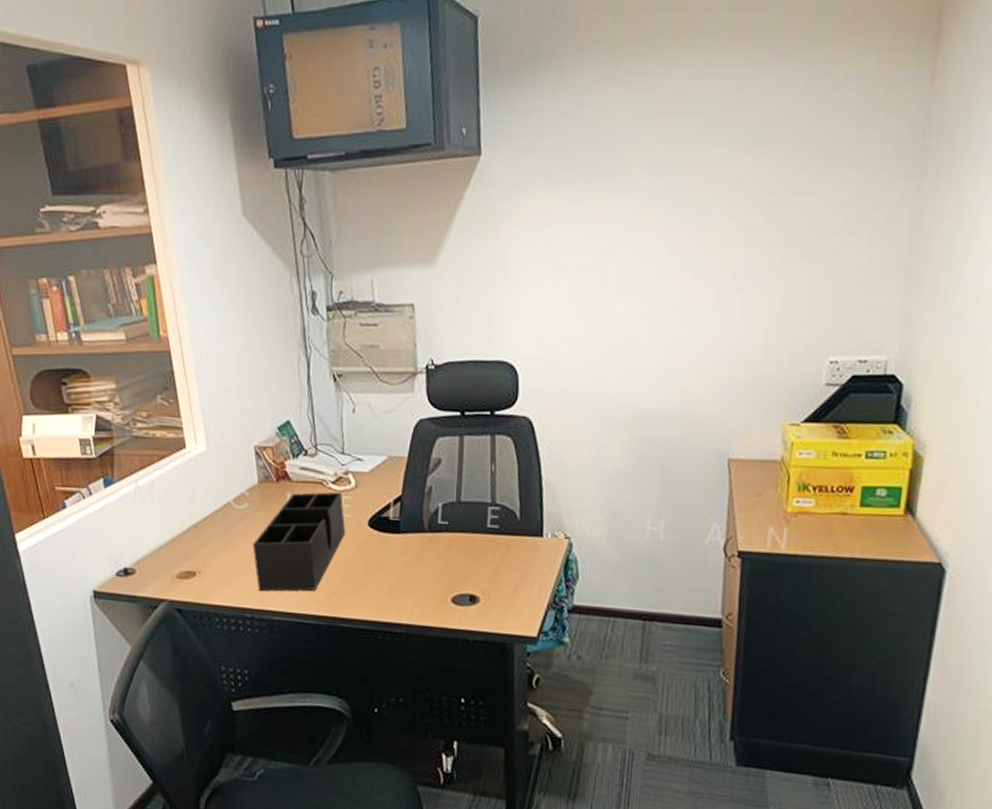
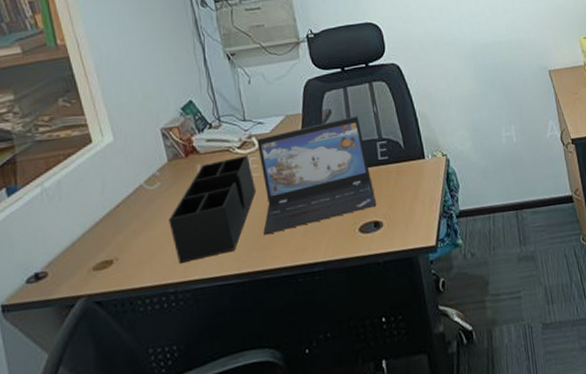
laptop: none [347,471,477,583] -> present [257,116,377,236]

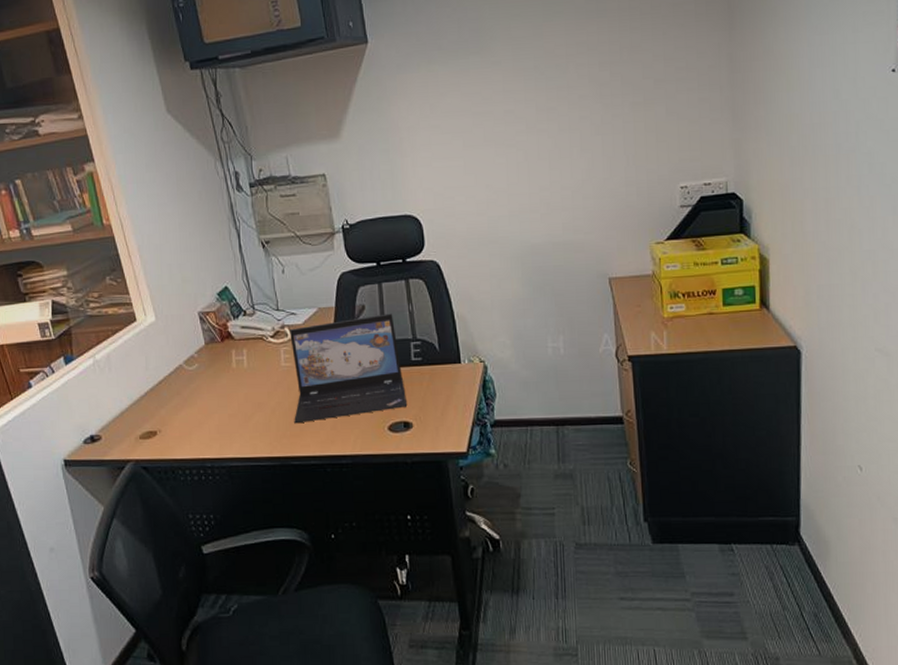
desk organizer: present [169,154,257,263] -> none [206,344,288,441]

